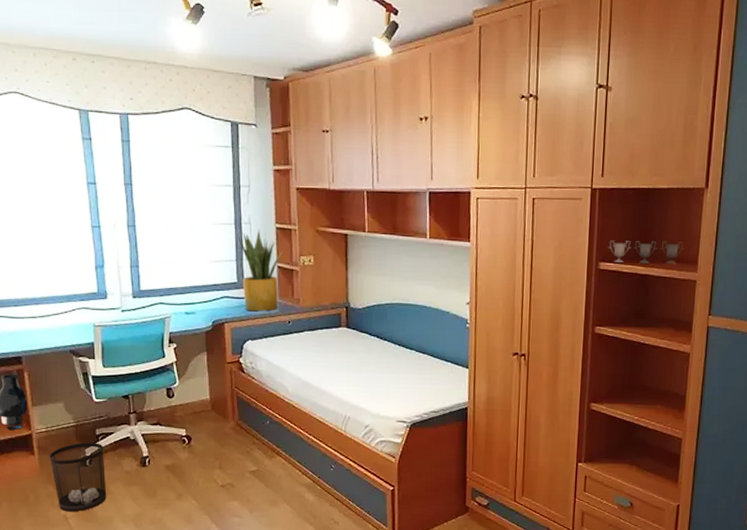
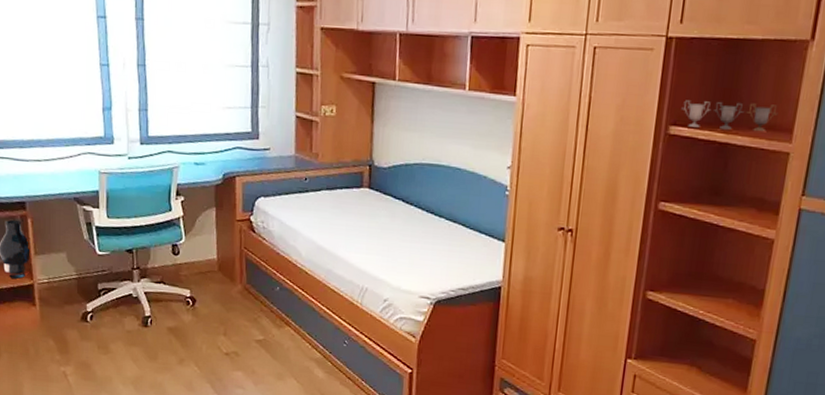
waste bin: present [48,442,107,512] -> none [50,296,107,369]
planter: present [237,228,282,312] -> none [253,72,302,166]

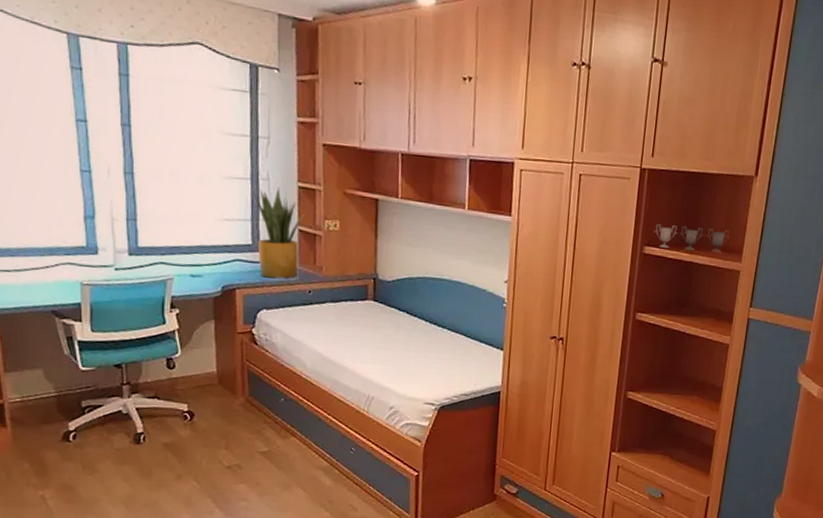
planter: none [253,72,302,166] -> present [253,186,304,279]

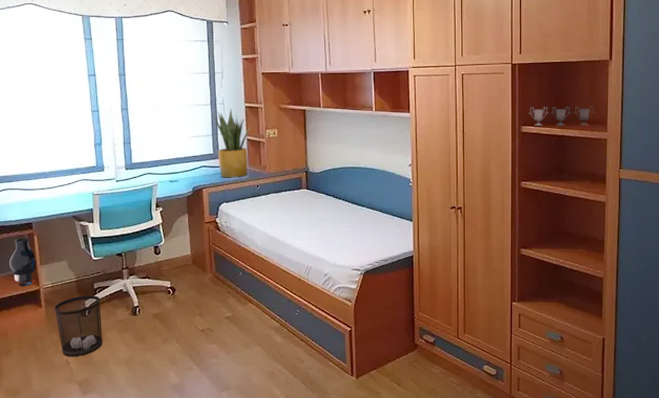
waste bin: none [24,415,93,492] -> present [54,295,103,357]

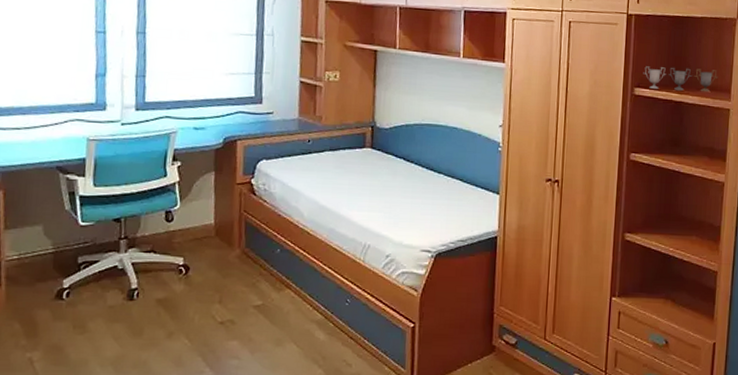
waste bin: present [54,295,103,357] -> none [18,272,86,354]
planter: present [213,108,251,178] -> none [258,41,306,129]

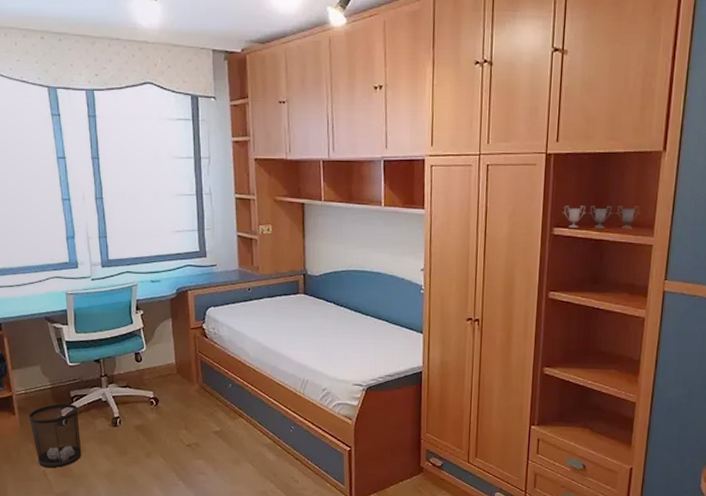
waste bin: none [18,272,86,354] -> present [28,403,82,468]

